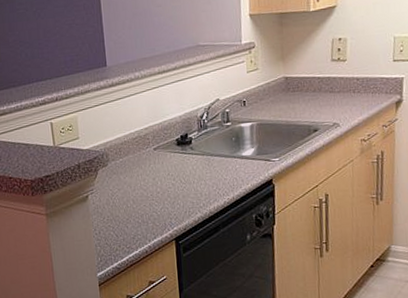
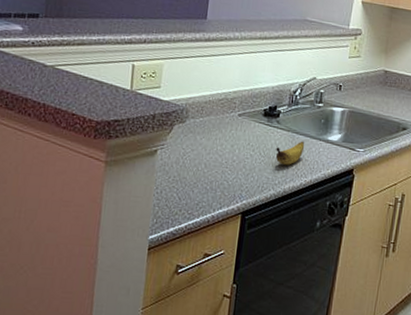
banana: none [195,161,221,188] -> present [275,141,305,165]

